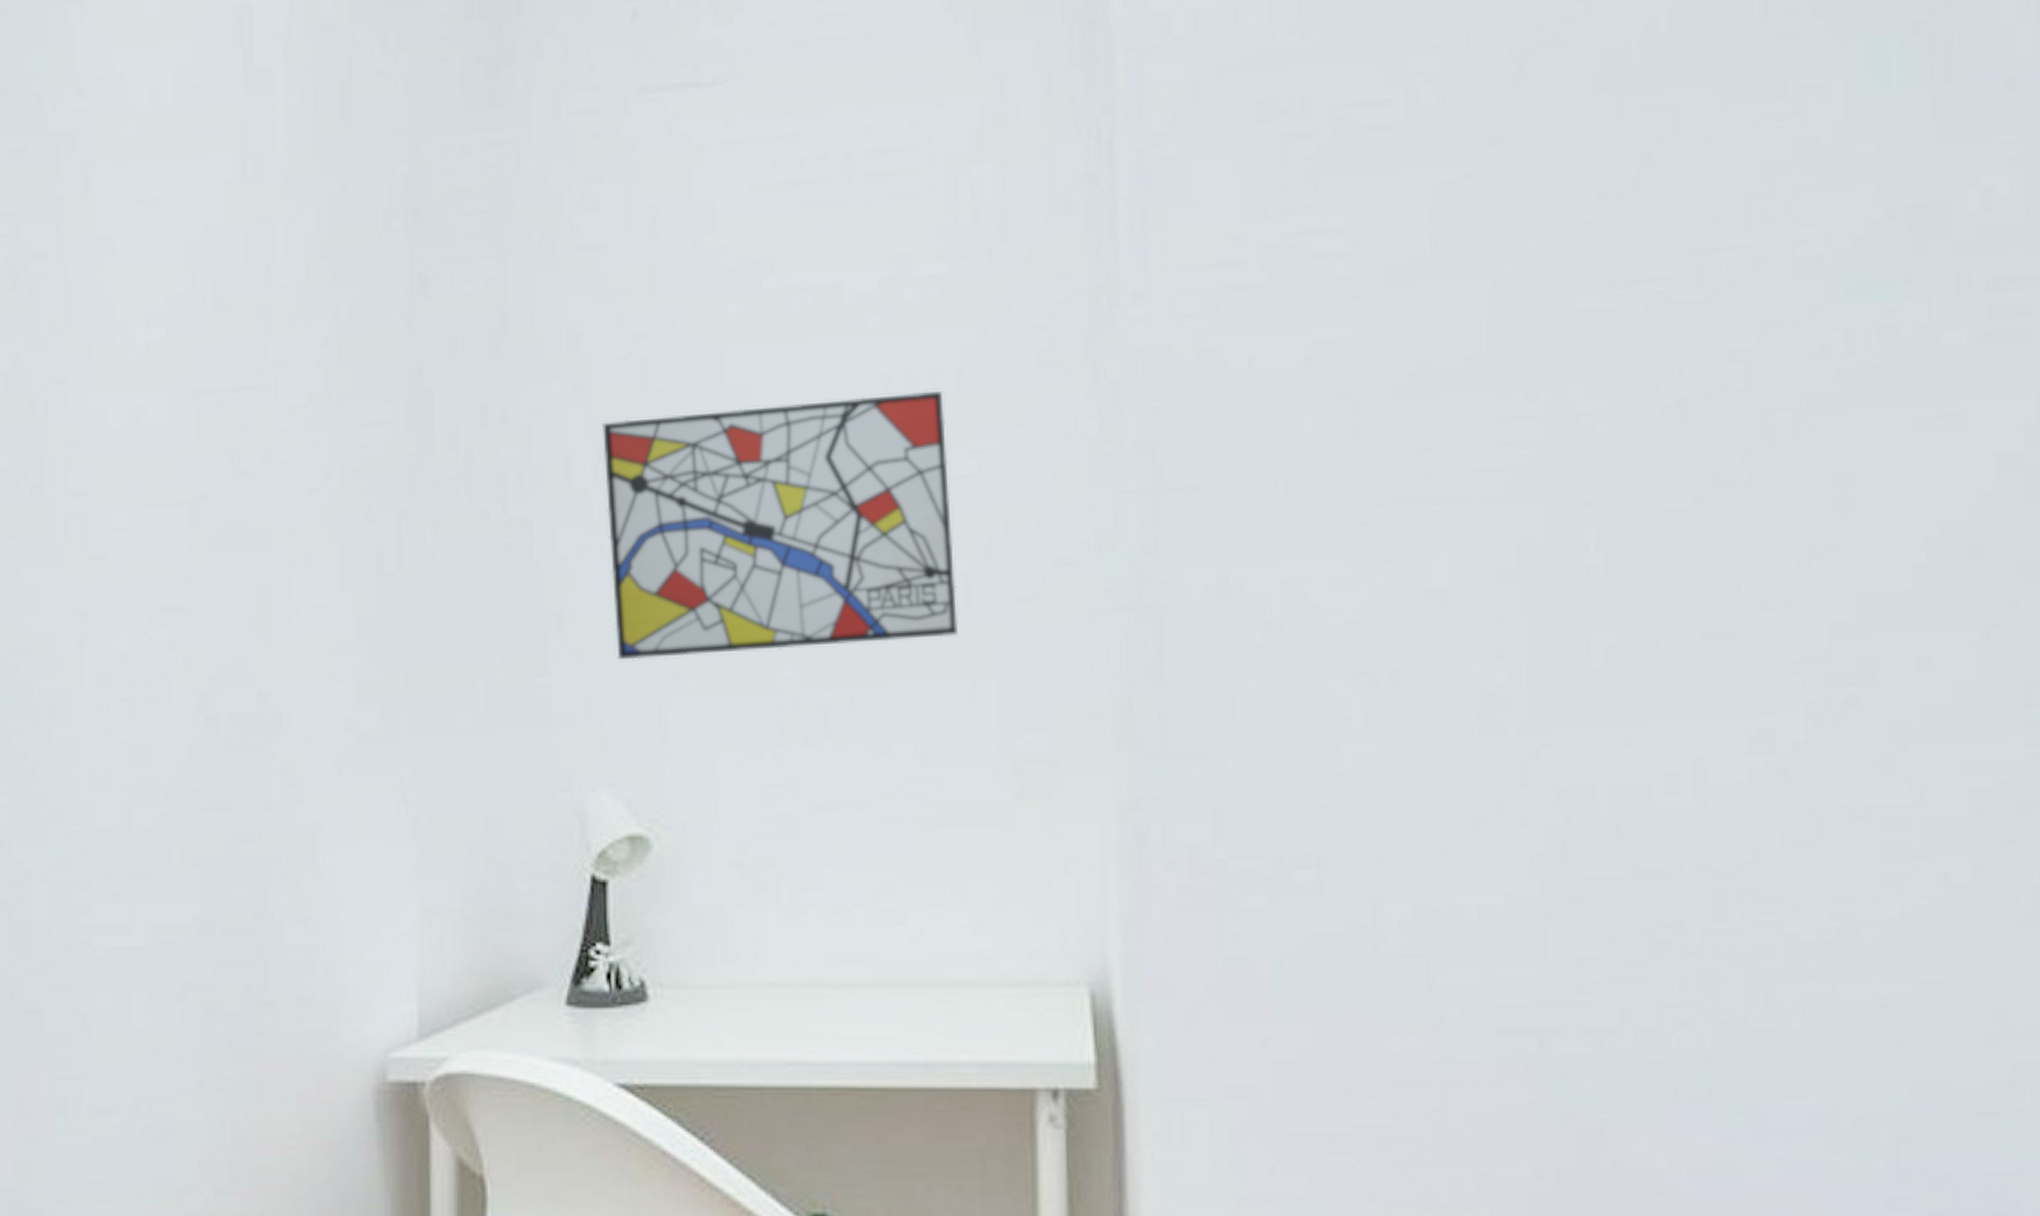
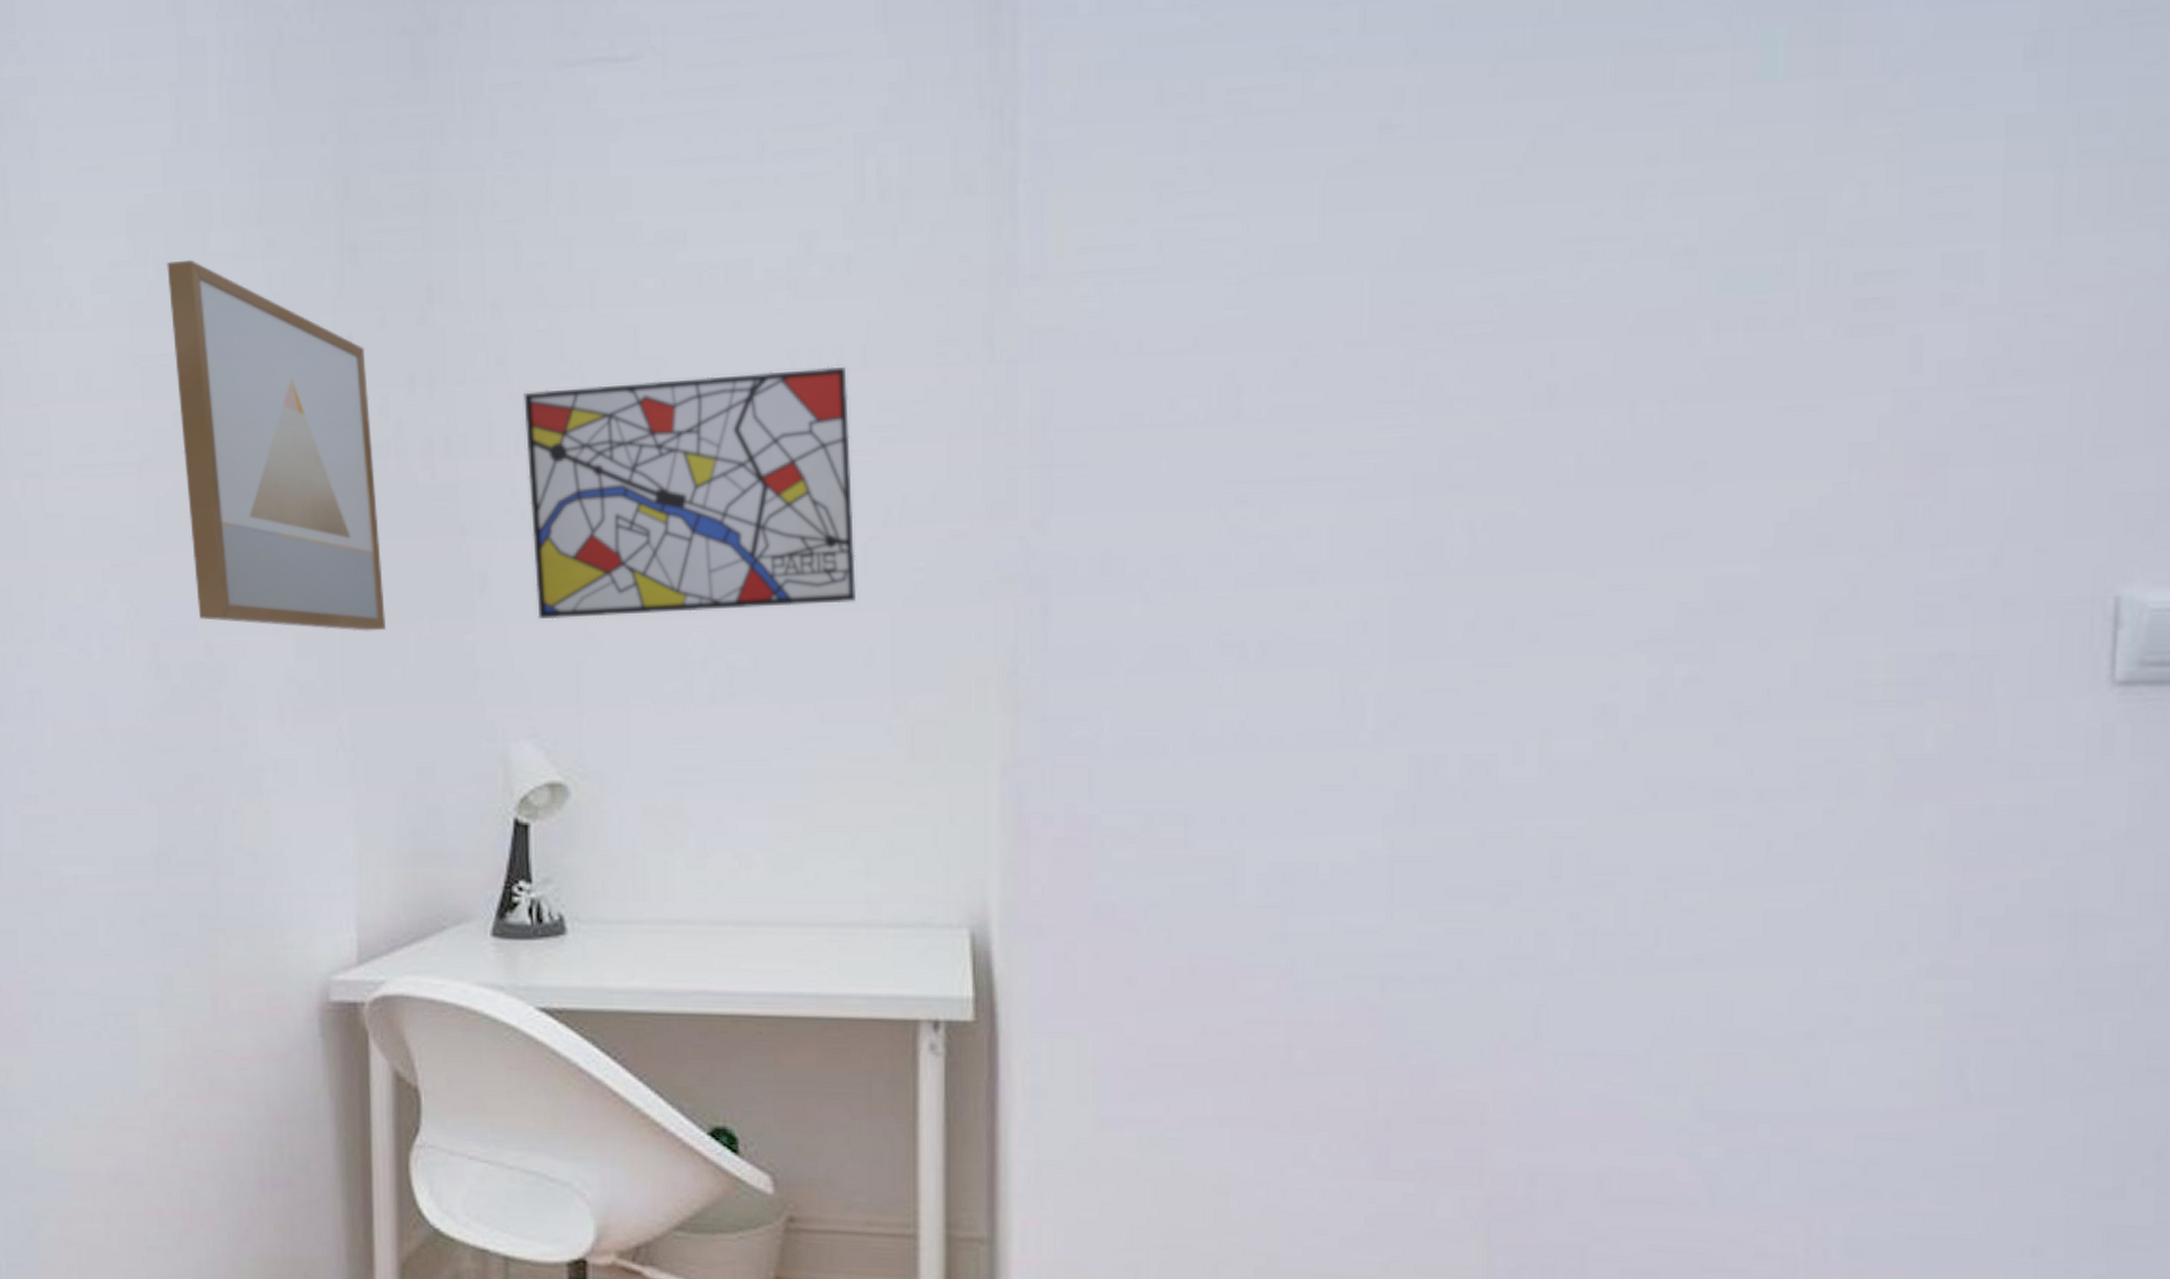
wall art: none [227,292,453,676] -> present [167,260,385,631]

